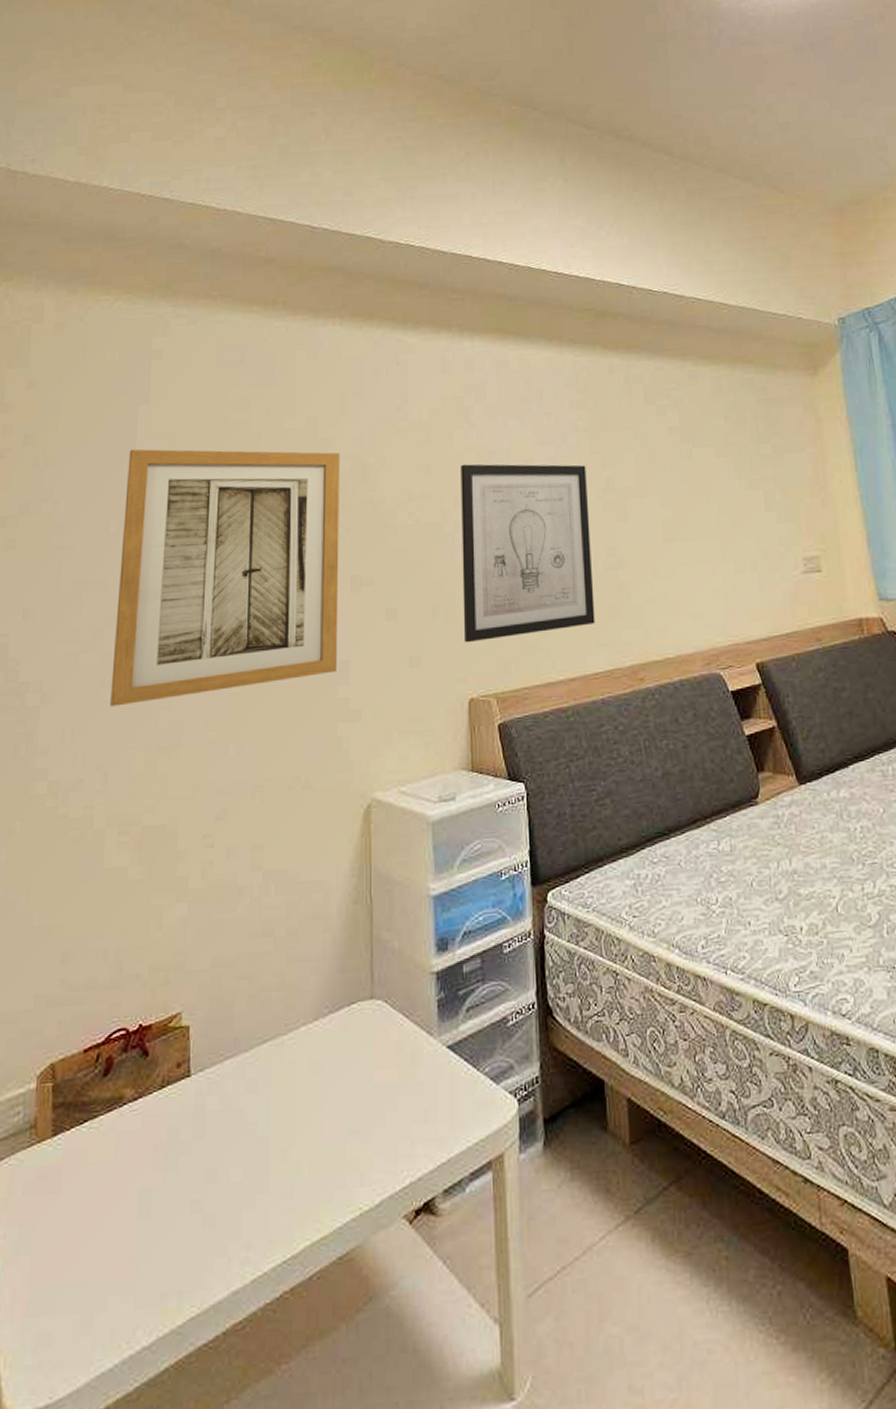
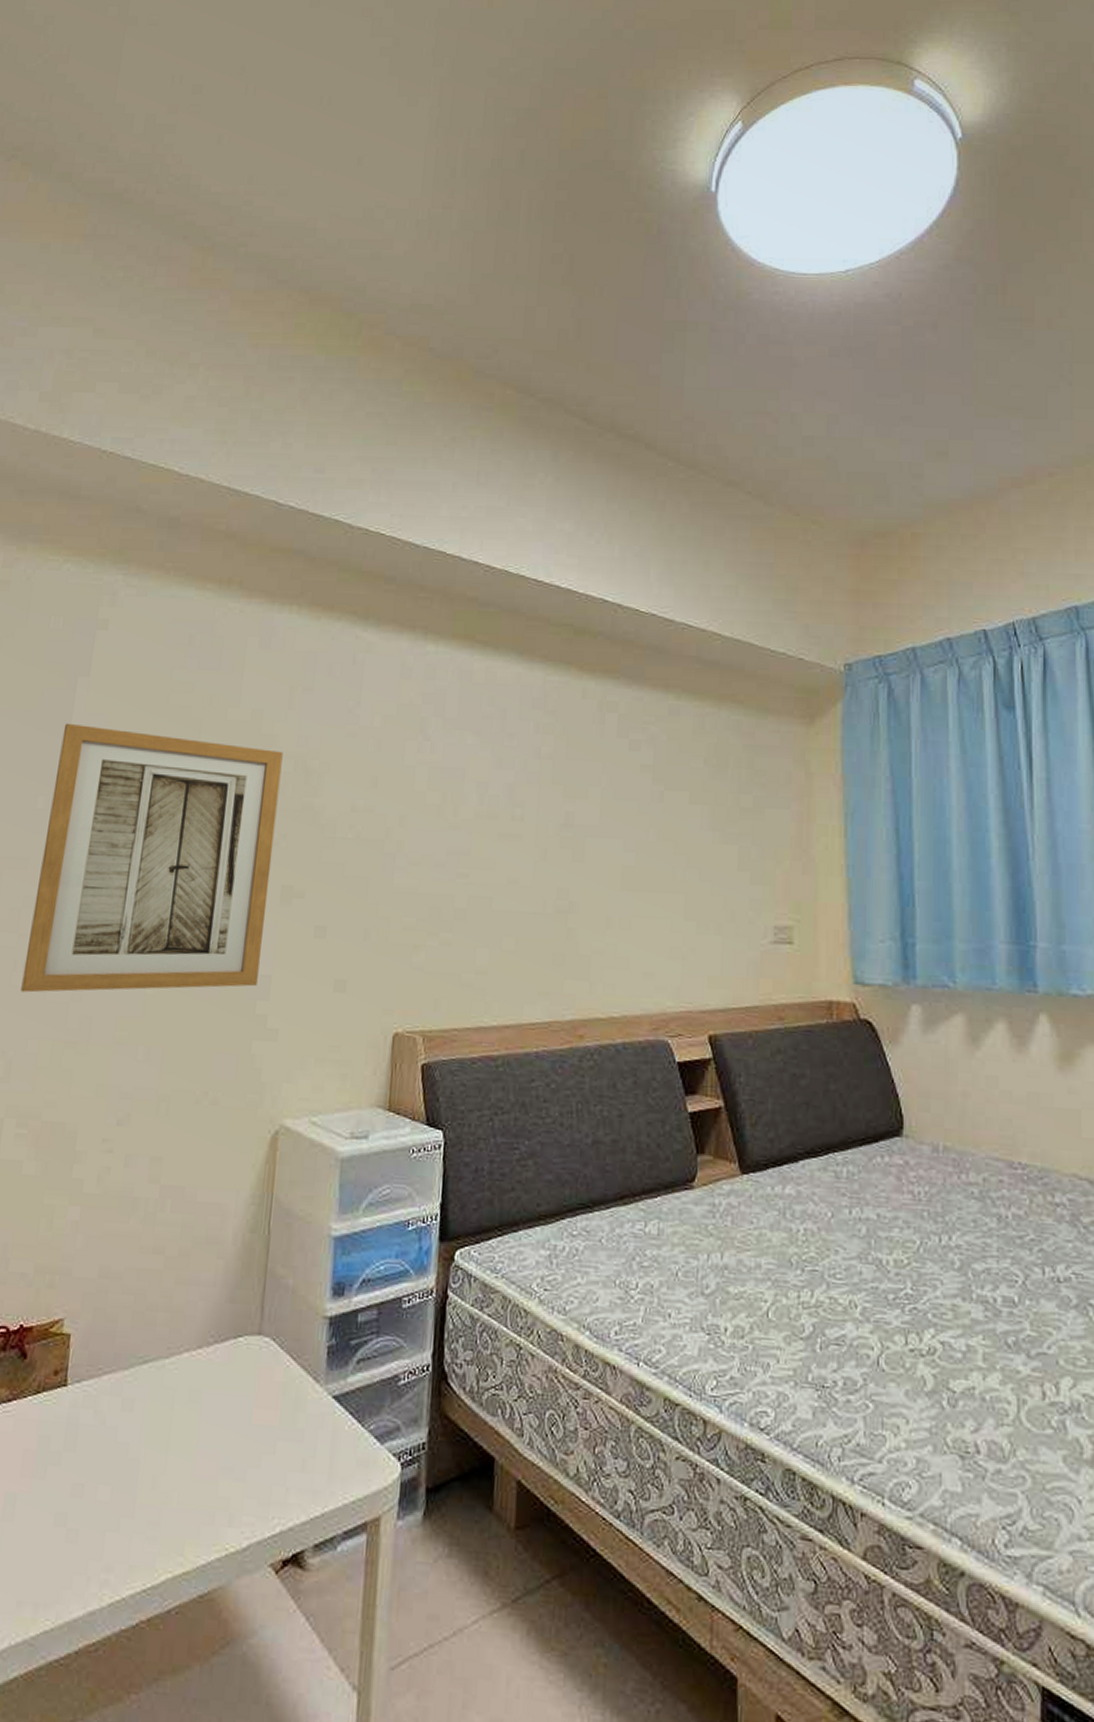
wall art: present [461,464,595,643] -> none [395,779,546,973]

